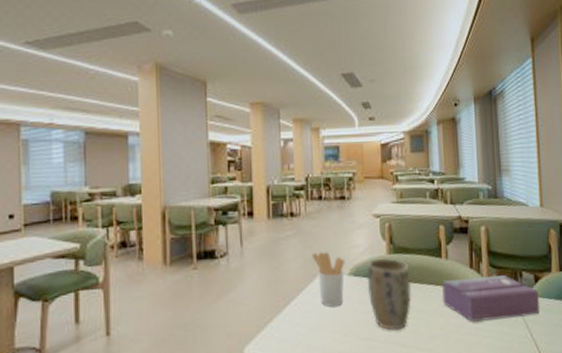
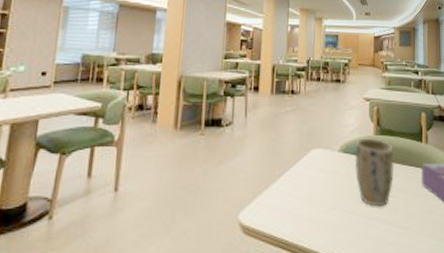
utensil holder: present [311,252,346,307] -> none [307,128,337,180]

